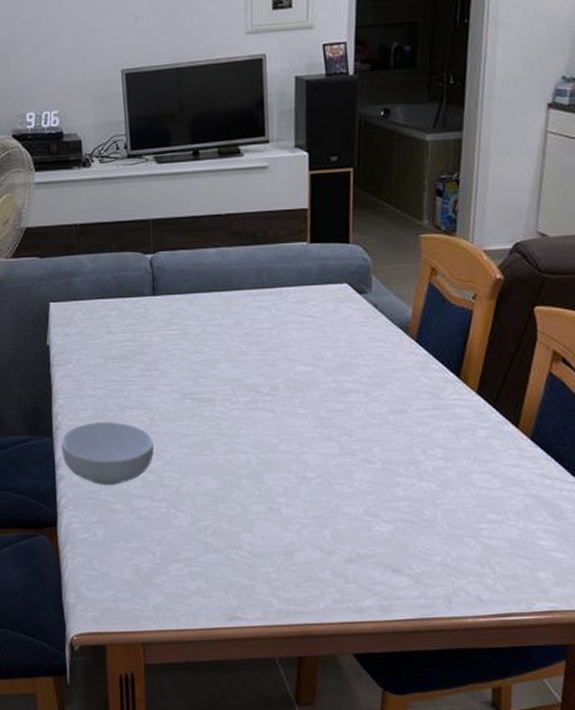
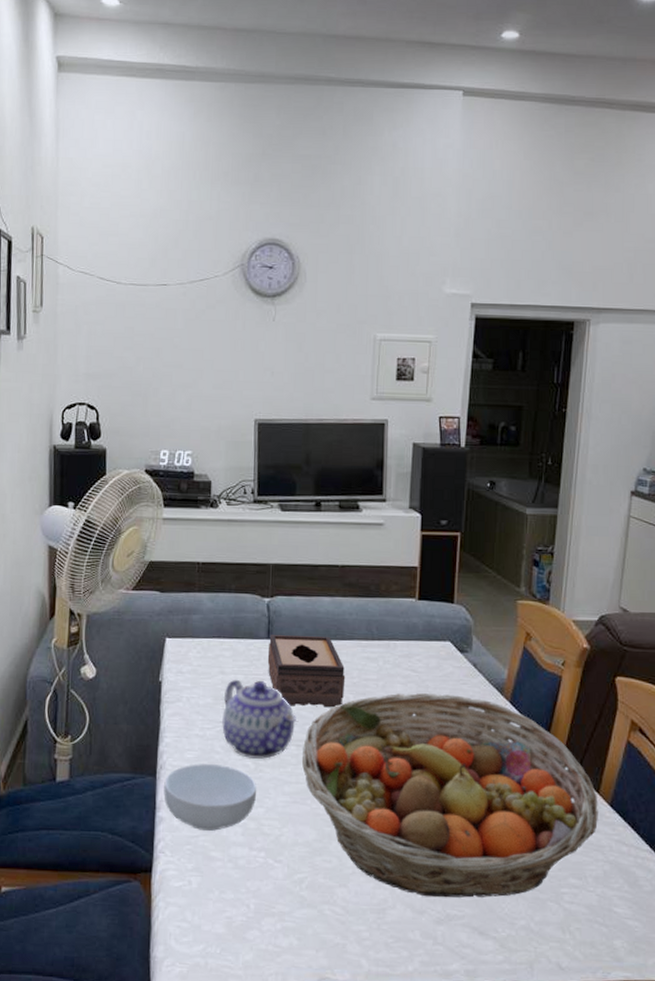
teapot: none [112,338,189,414] -> present [222,679,296,759]
tissue box: none [154,289,237,361] -> present [267,635,346,708]
fruit basket: none [198,337,518,538] -> present [302,693,598,898]

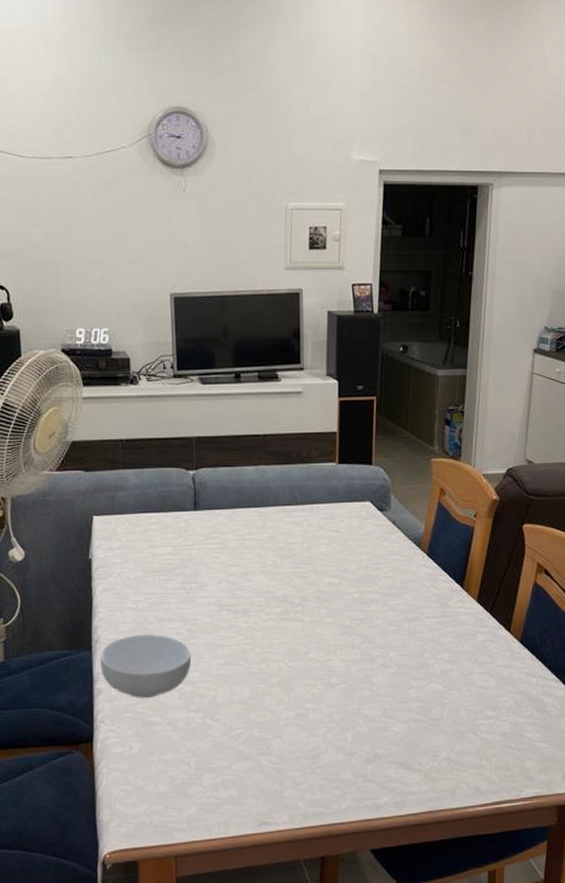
teapot: present [222,679,296,759] -> none [154,551,226,626]
tissue box: present [267,635,346,708] -> none [195,505,272,573]
fruit basket: present [302,693,598,898] -> none [234,551,510,740]

